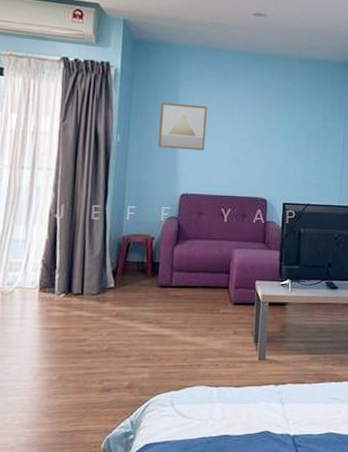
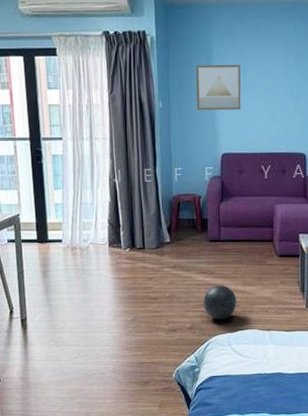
ball: none [146,337,185,376] -> present [203,285,237,319]

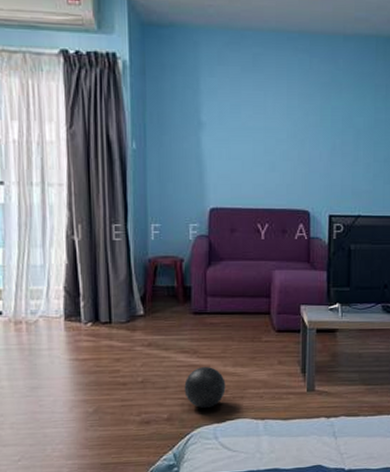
wall art: present [196,64,241,111] -> none [179,99,234,156]

